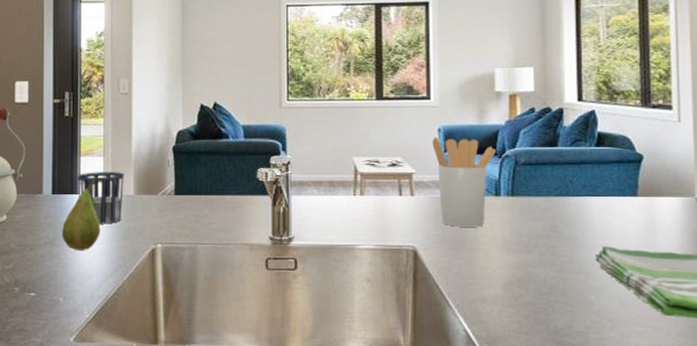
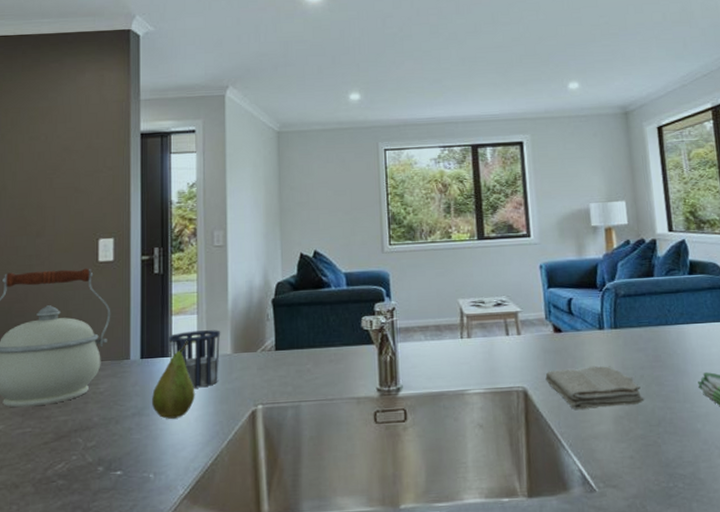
utensil holder: present [432,136,497,227] -> none [535,273,597,364]
washcloth: none [436,232,537,273] -> present [545,366,644,410]

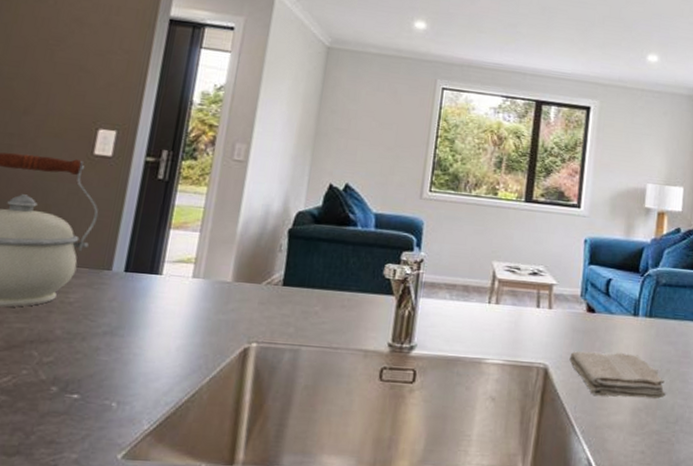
fruit: present [152,341,195,419] -> none [129,260,184,345]
cup: present [168,330,221,388] -> none [158,249,224,315]

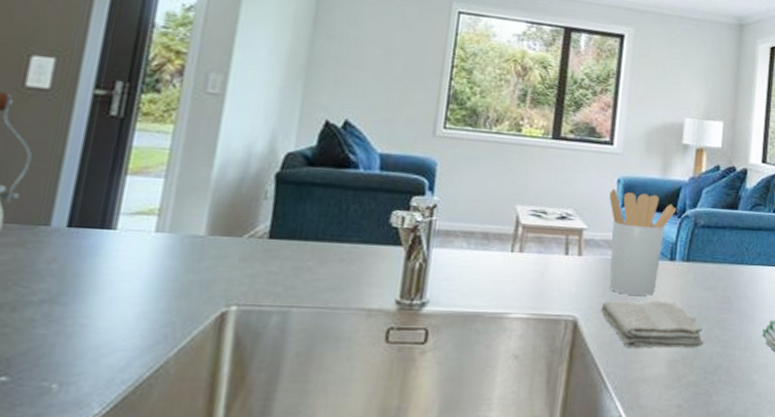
utensil holder: none [577,247,640,348] -> present [609,188,677,296]

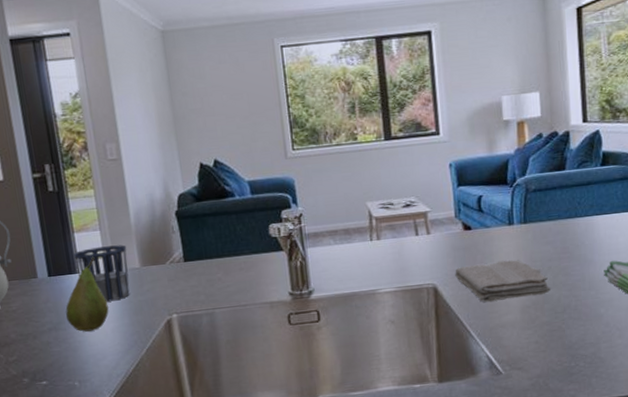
fruit: none [73,212,145,313] -> present [65,257,109,332]
cup: none [111,199,196,275] -> present [73,245,131,302]
utensil holder: present [609,188,677,296] -> none [444,170,508,260]

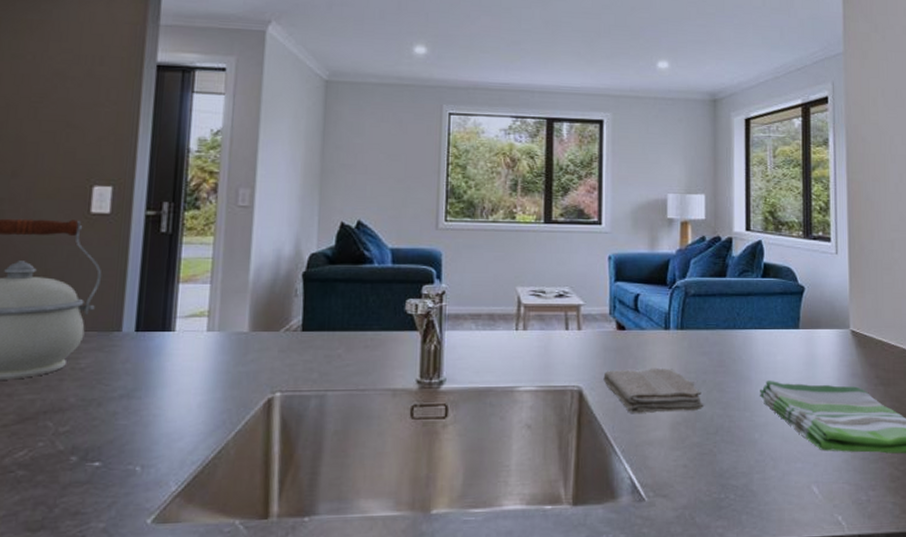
fruit: present [65,257,109,332] -> none [145,314,201,403]
cup: present [73,245,131,302] -> none [171,303,238,369]

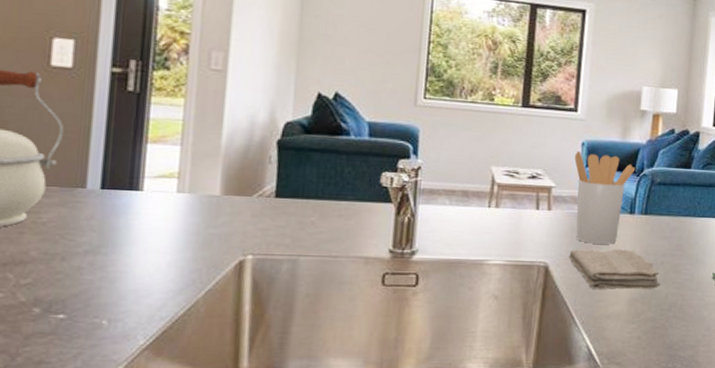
utensil holder: none [602,265,667,364] -> present [574,150,636,244]

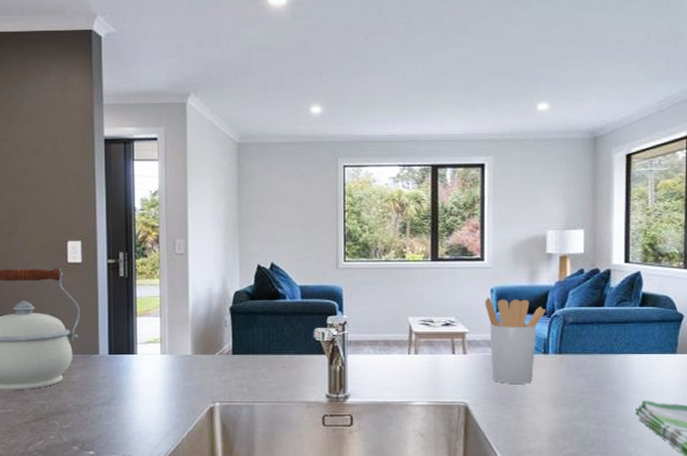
washcloth: present [569,249,660,290] -> none [487,388,581,426]

